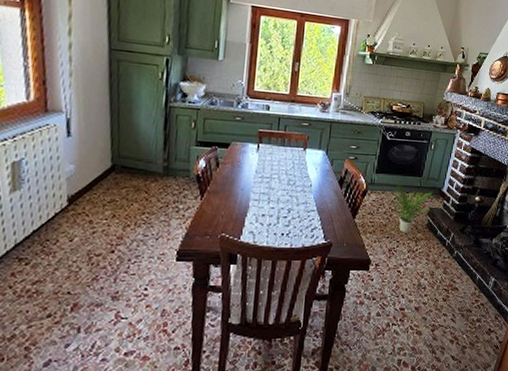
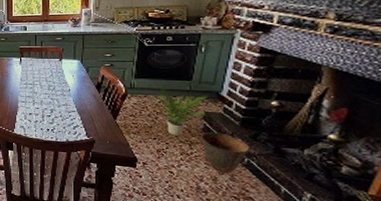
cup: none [425,227,458,266] -> present [201,132,249,173]

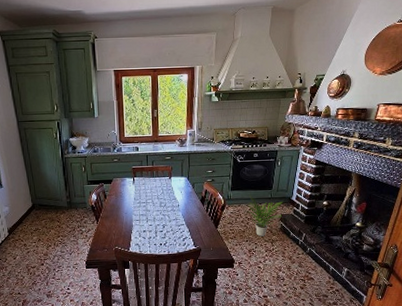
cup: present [201,132,249,173] -> none [279,230,310,262]

